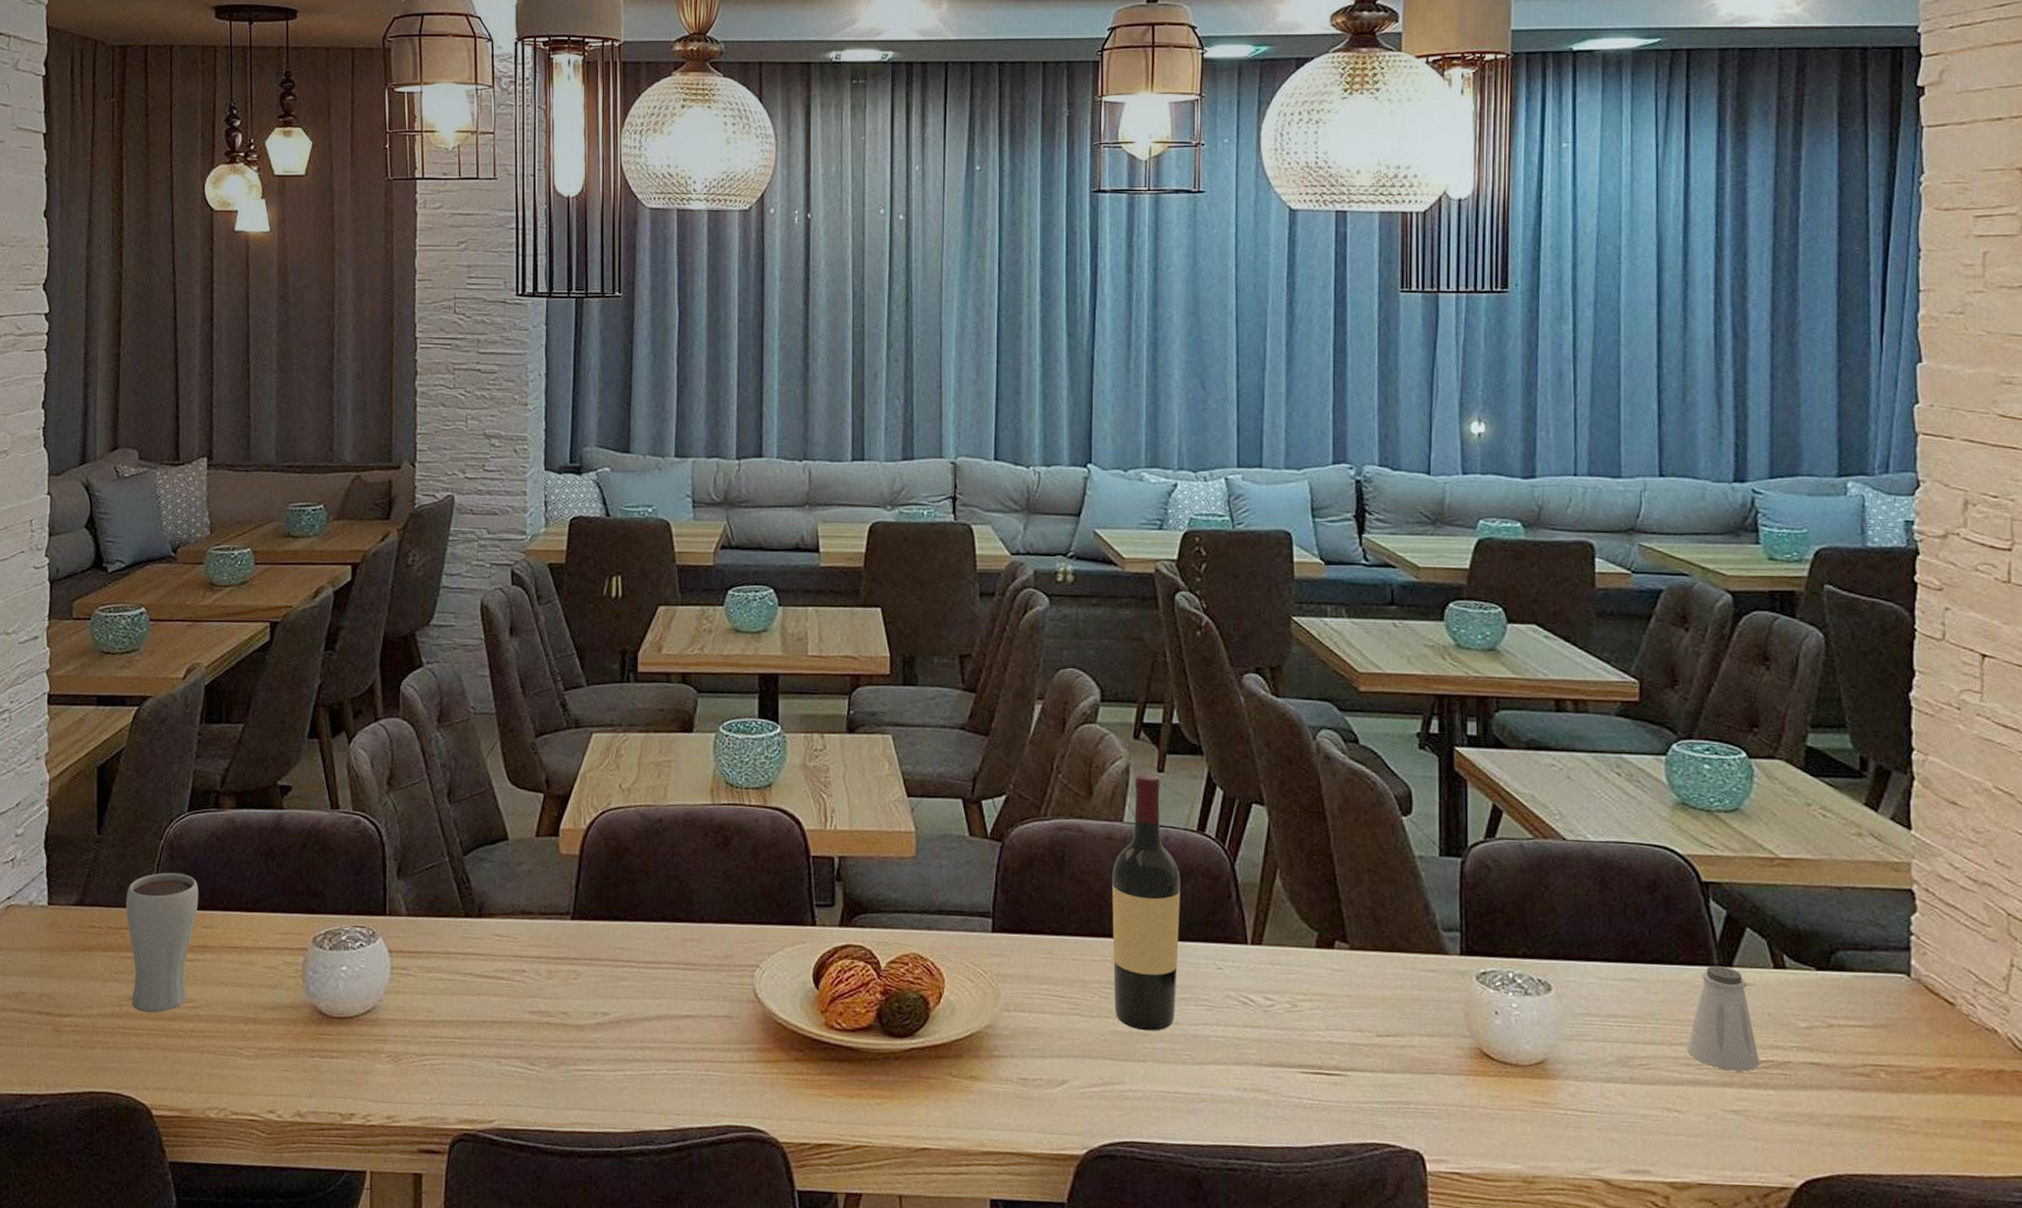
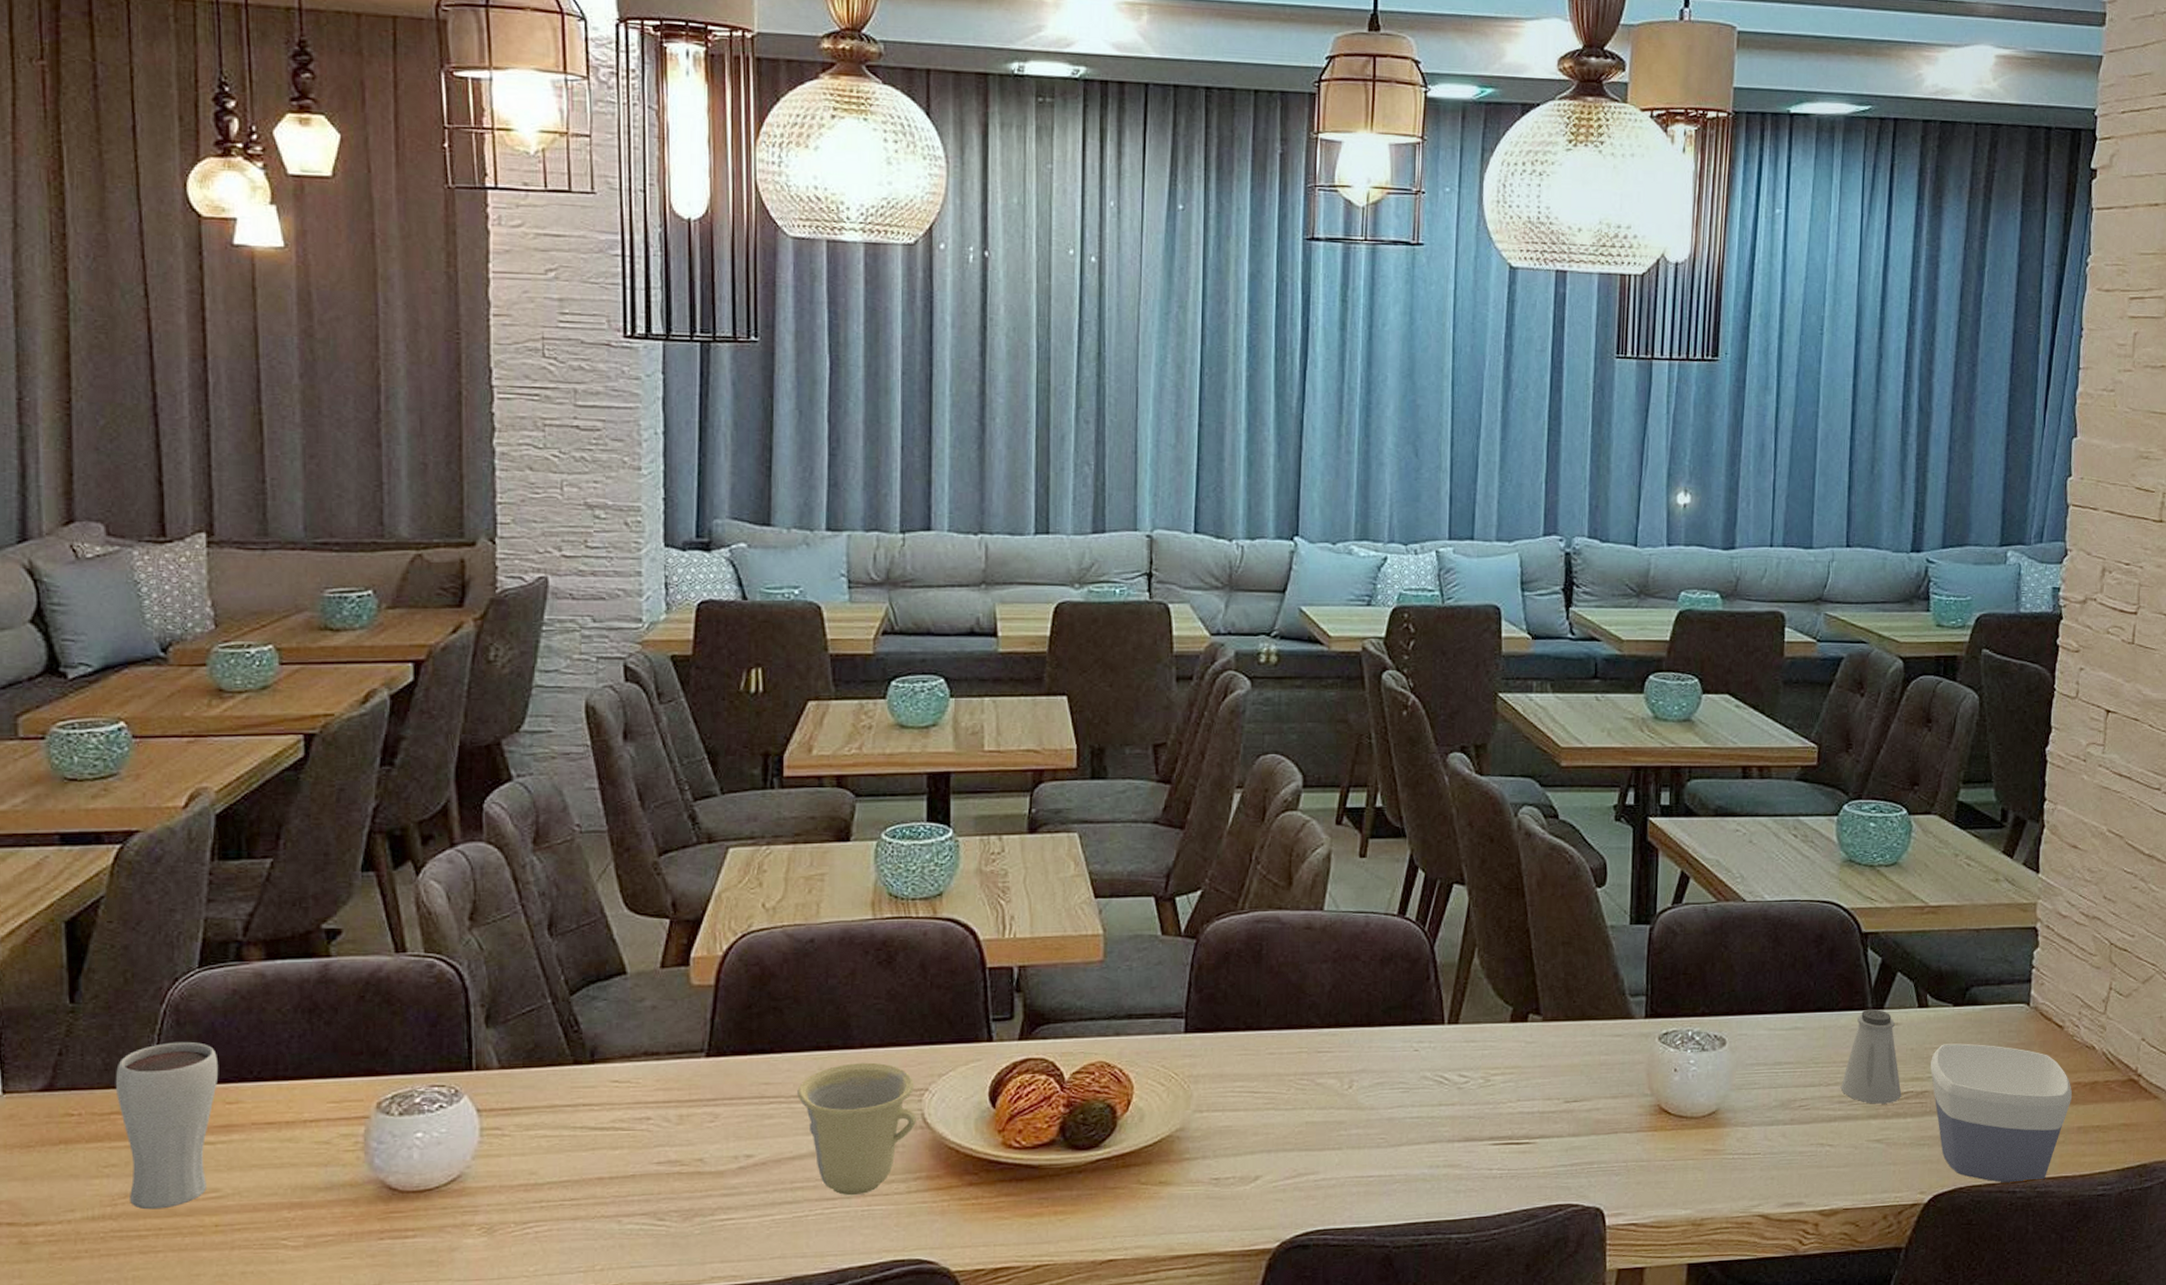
cup: none [647,935,750,1060] -> present [797,1062,917,1196]
wine bottle: present [1112,773,1180,1031] -> none [1309,859,1380,1119]
bowl: none [1793,1011,1972,1179] -> present [1930,1043,2072,1184]

